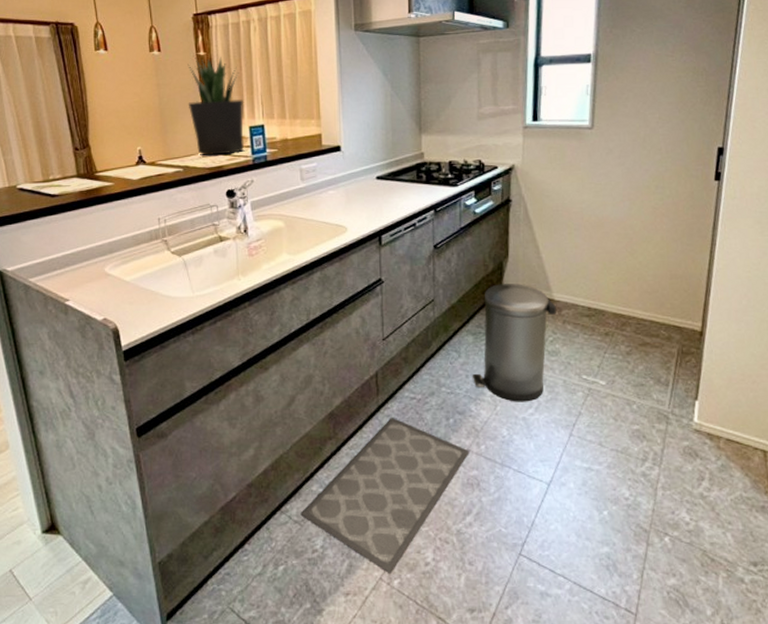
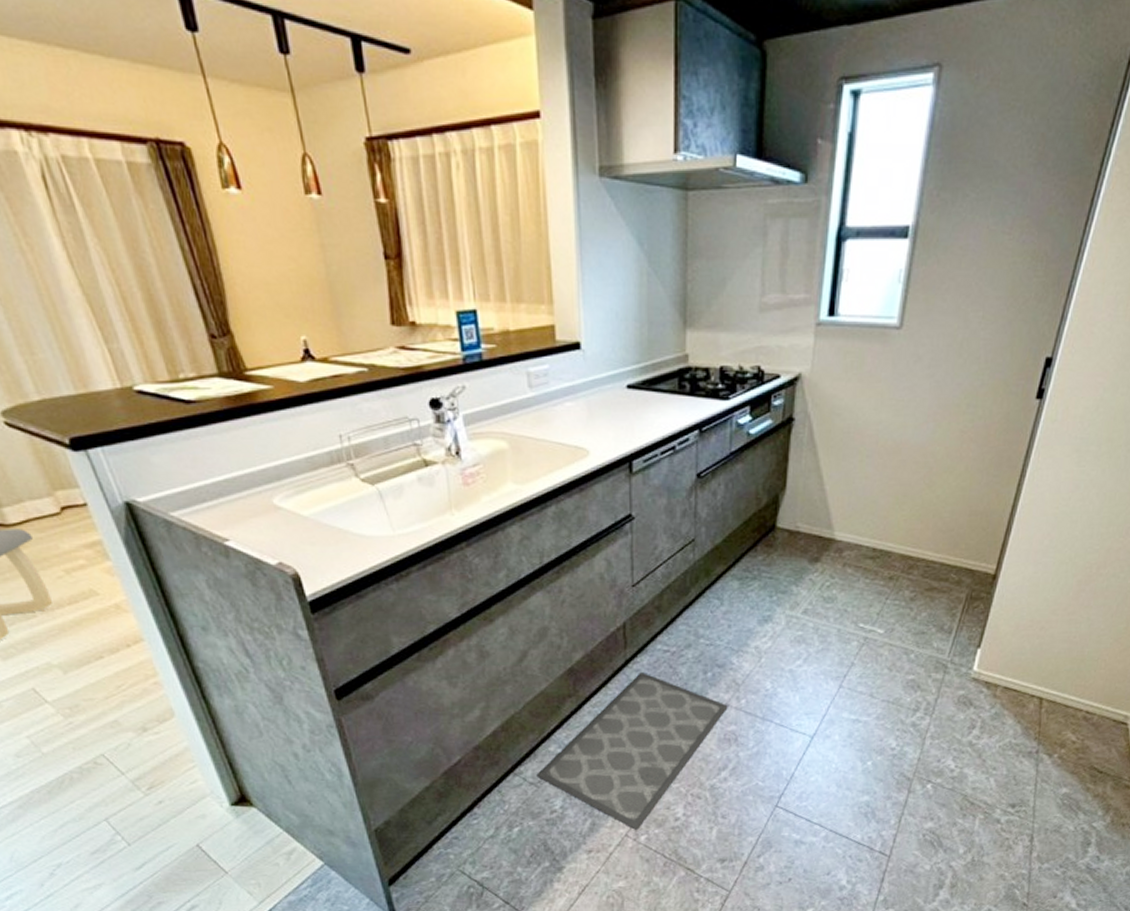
planter: present [187,53,244,156] -> none [363,199,450,352]
pedal bin: present [472,284,556,402] -> none [735,521,837,653]

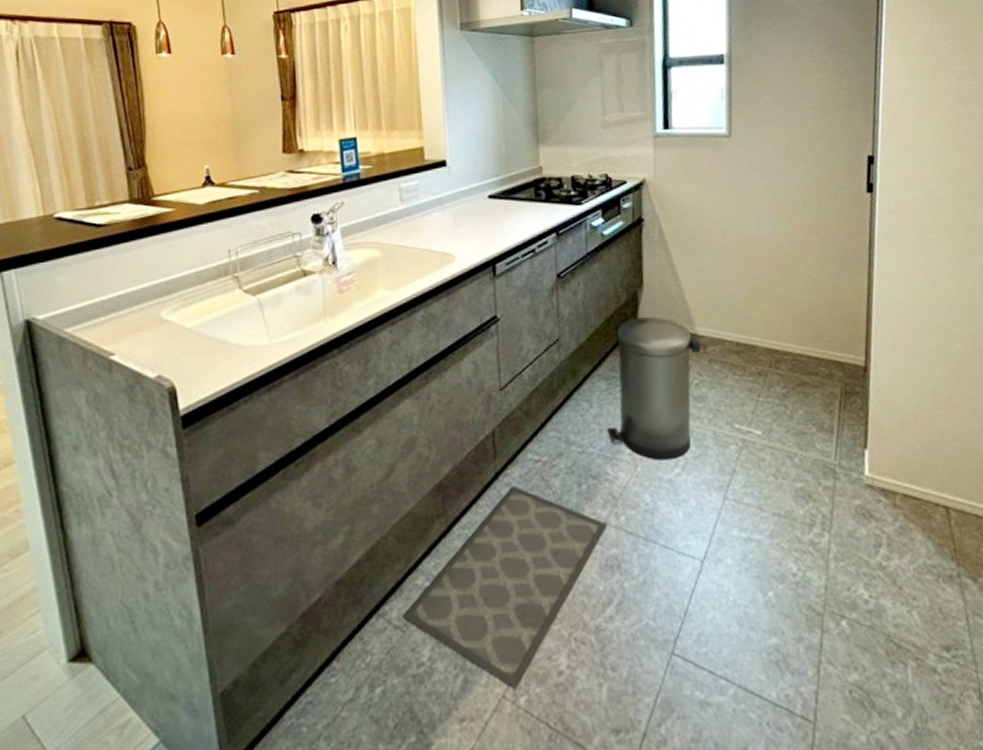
pedal bin: none [735,521,837,653] -> present [606,317,701,461]

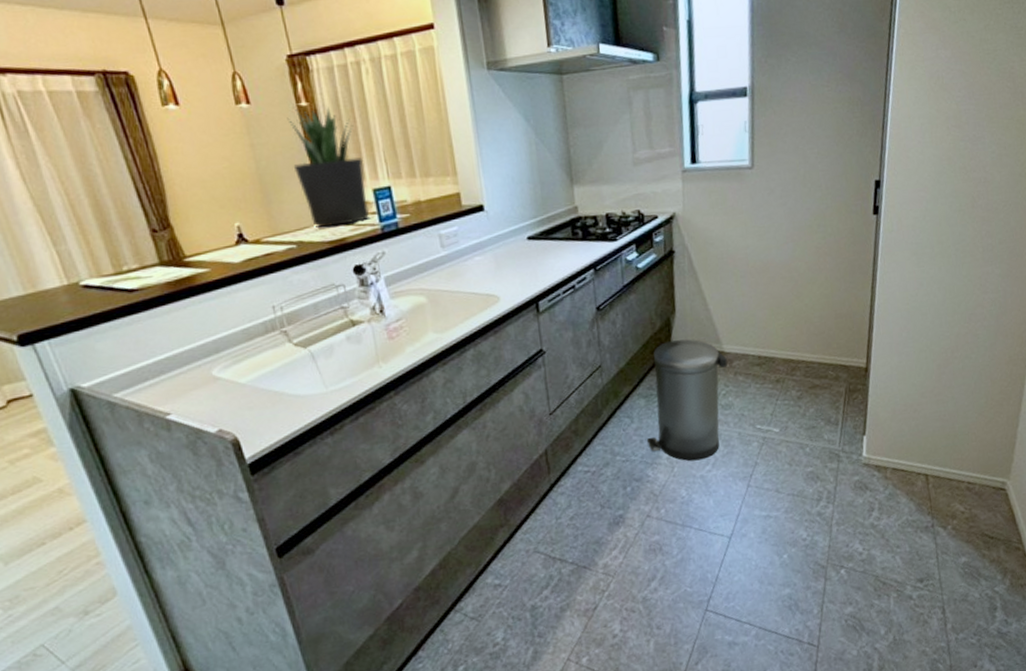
planter: none [266,56,333,175] -> present [287,104,369,228]
bath mat: present [402,486,607,689] -> none [476,494,650,653]

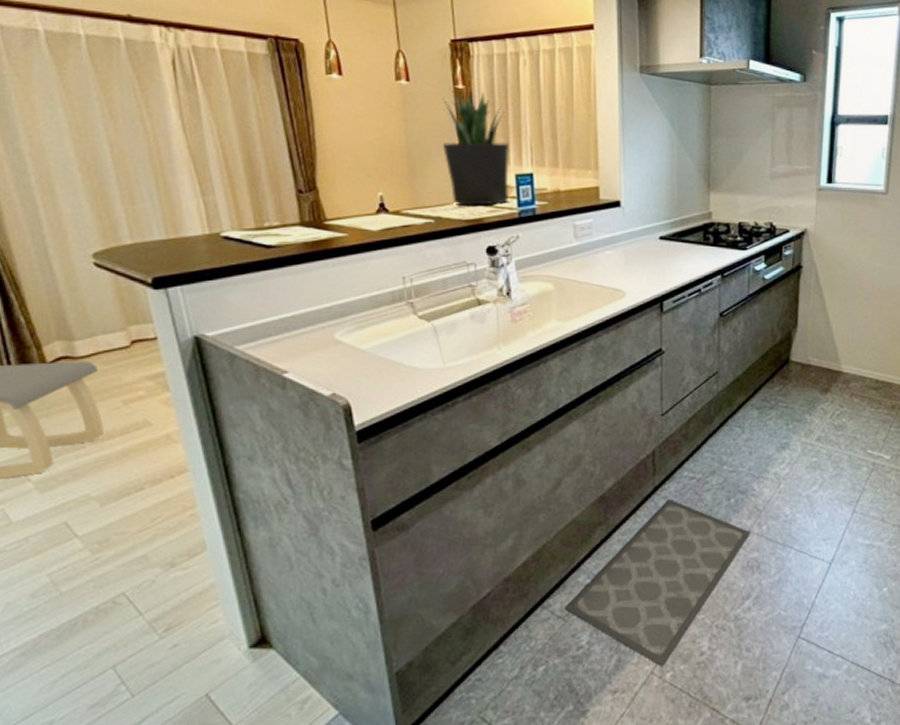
bath mat: none [476,494,650,653] -> present [564,499,750,666]
pedal bin: present [646,339,728,461] -> none [755,355,844,479]

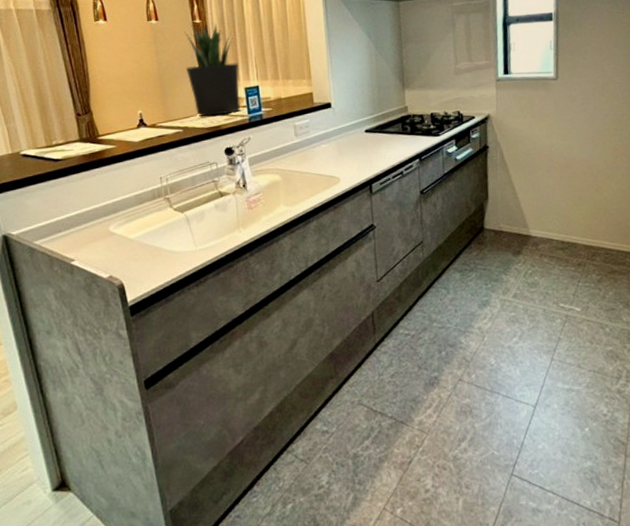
bath mat: present [564,499,750,666] -> none [306,354,461,503]

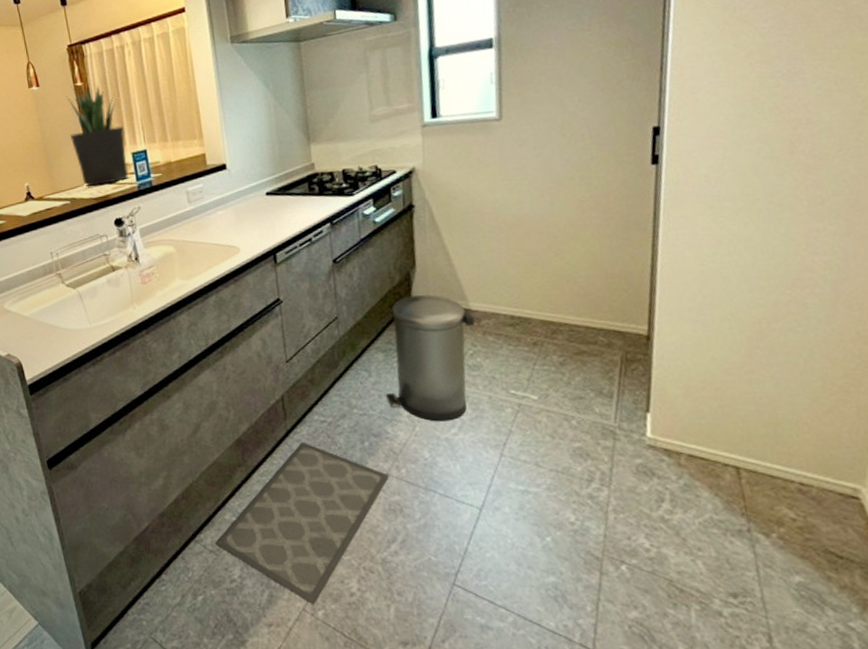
bath mat: none [306,354,461,503] -> present [215,442,389,604]
pedal bin: none [460,222,534,332] -> present [385,294,475,422]

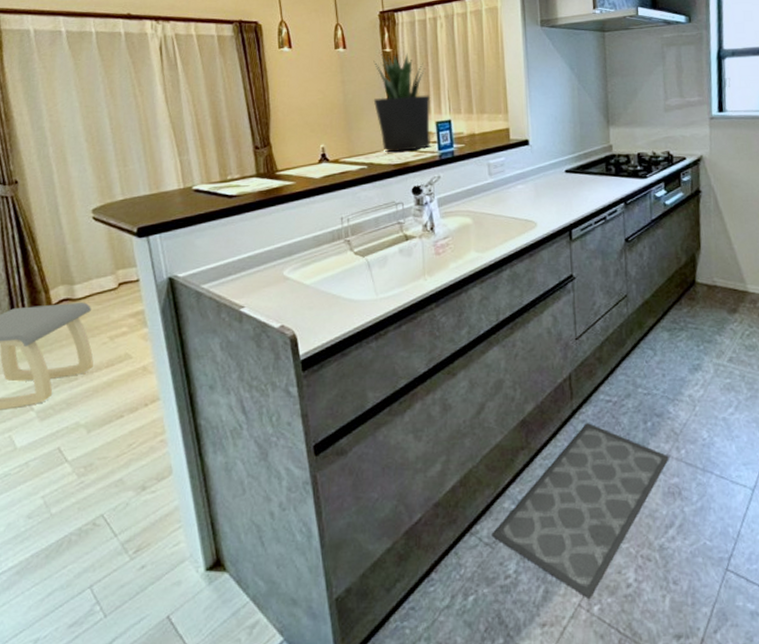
pedal bin: present [385,294,475,422] -> none [668,276,752,402]

